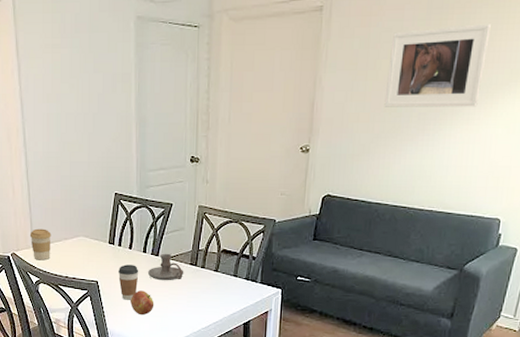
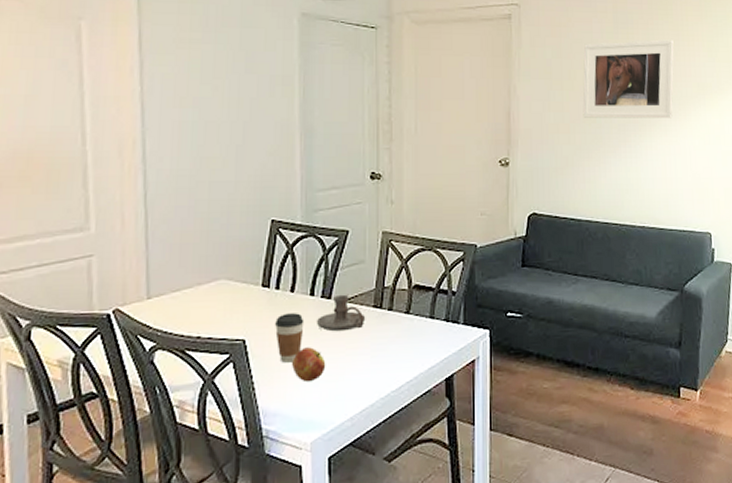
coffee cup: present [29,228,51,261] -> none [144,272,178,317]

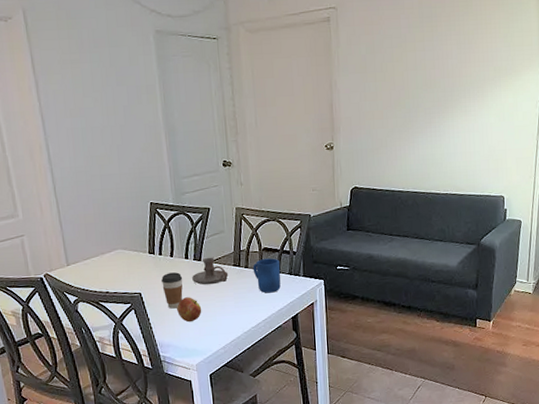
mug: none [398,299,435,345] -> present [253,258,281,293]
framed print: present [583,39,674,119] -> none [393,29,473,105]

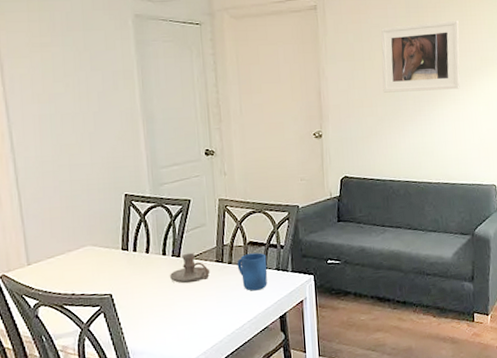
coffee cup: present [161,272,183,309] -> none [135,270,160,311]
apple: present [177,297,202,323] -> none [152,297,181,326]
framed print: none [393,29,473,105] -> present [381,20,460,93]

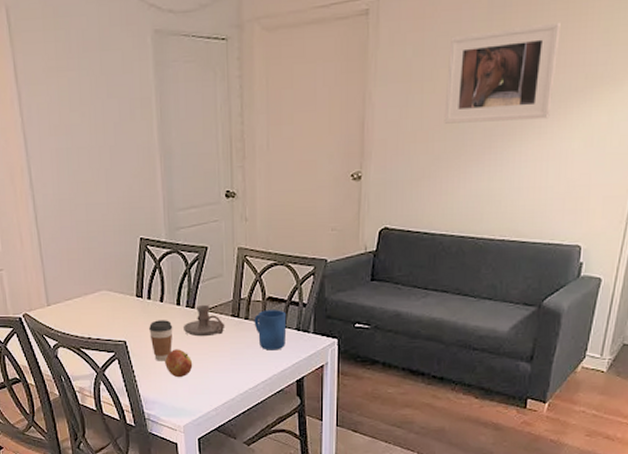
coffee cup: none [135,270,160,311] -> present [149,320,173,361]
apple: none [152,297,181,326] -> present [165,349,193,378]

